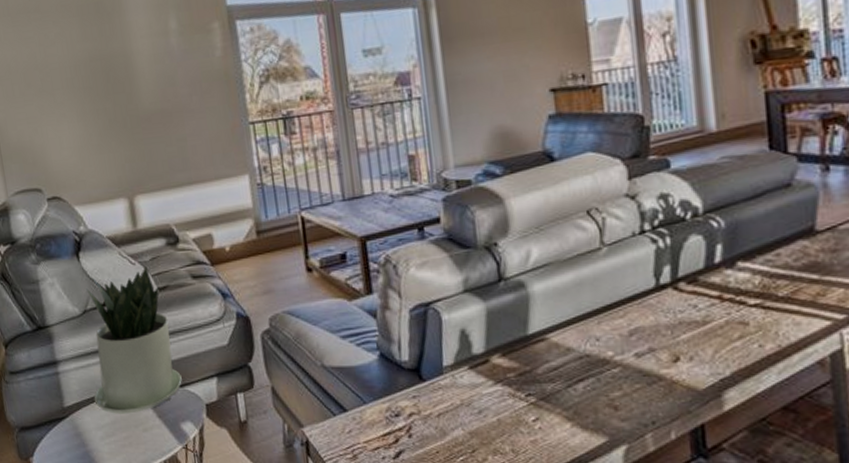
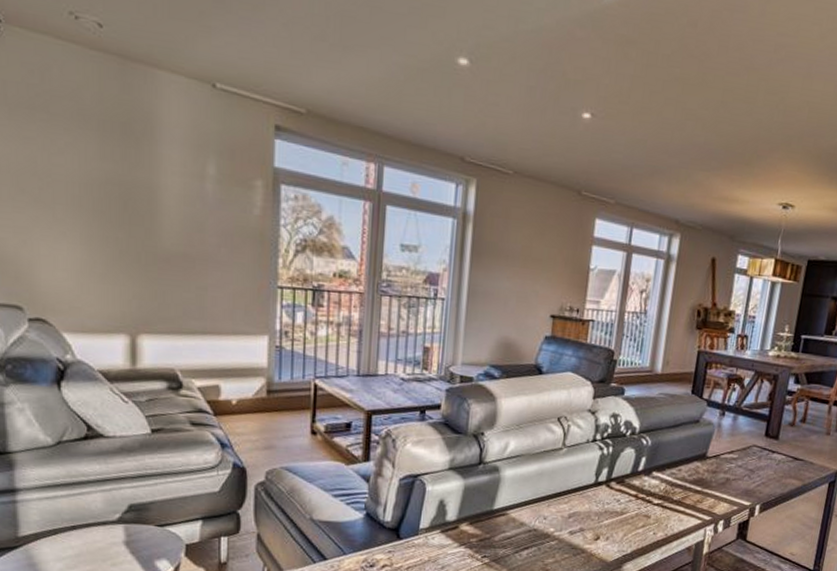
planter: present [86,266,182,414] -> none [57,406,163,548]

